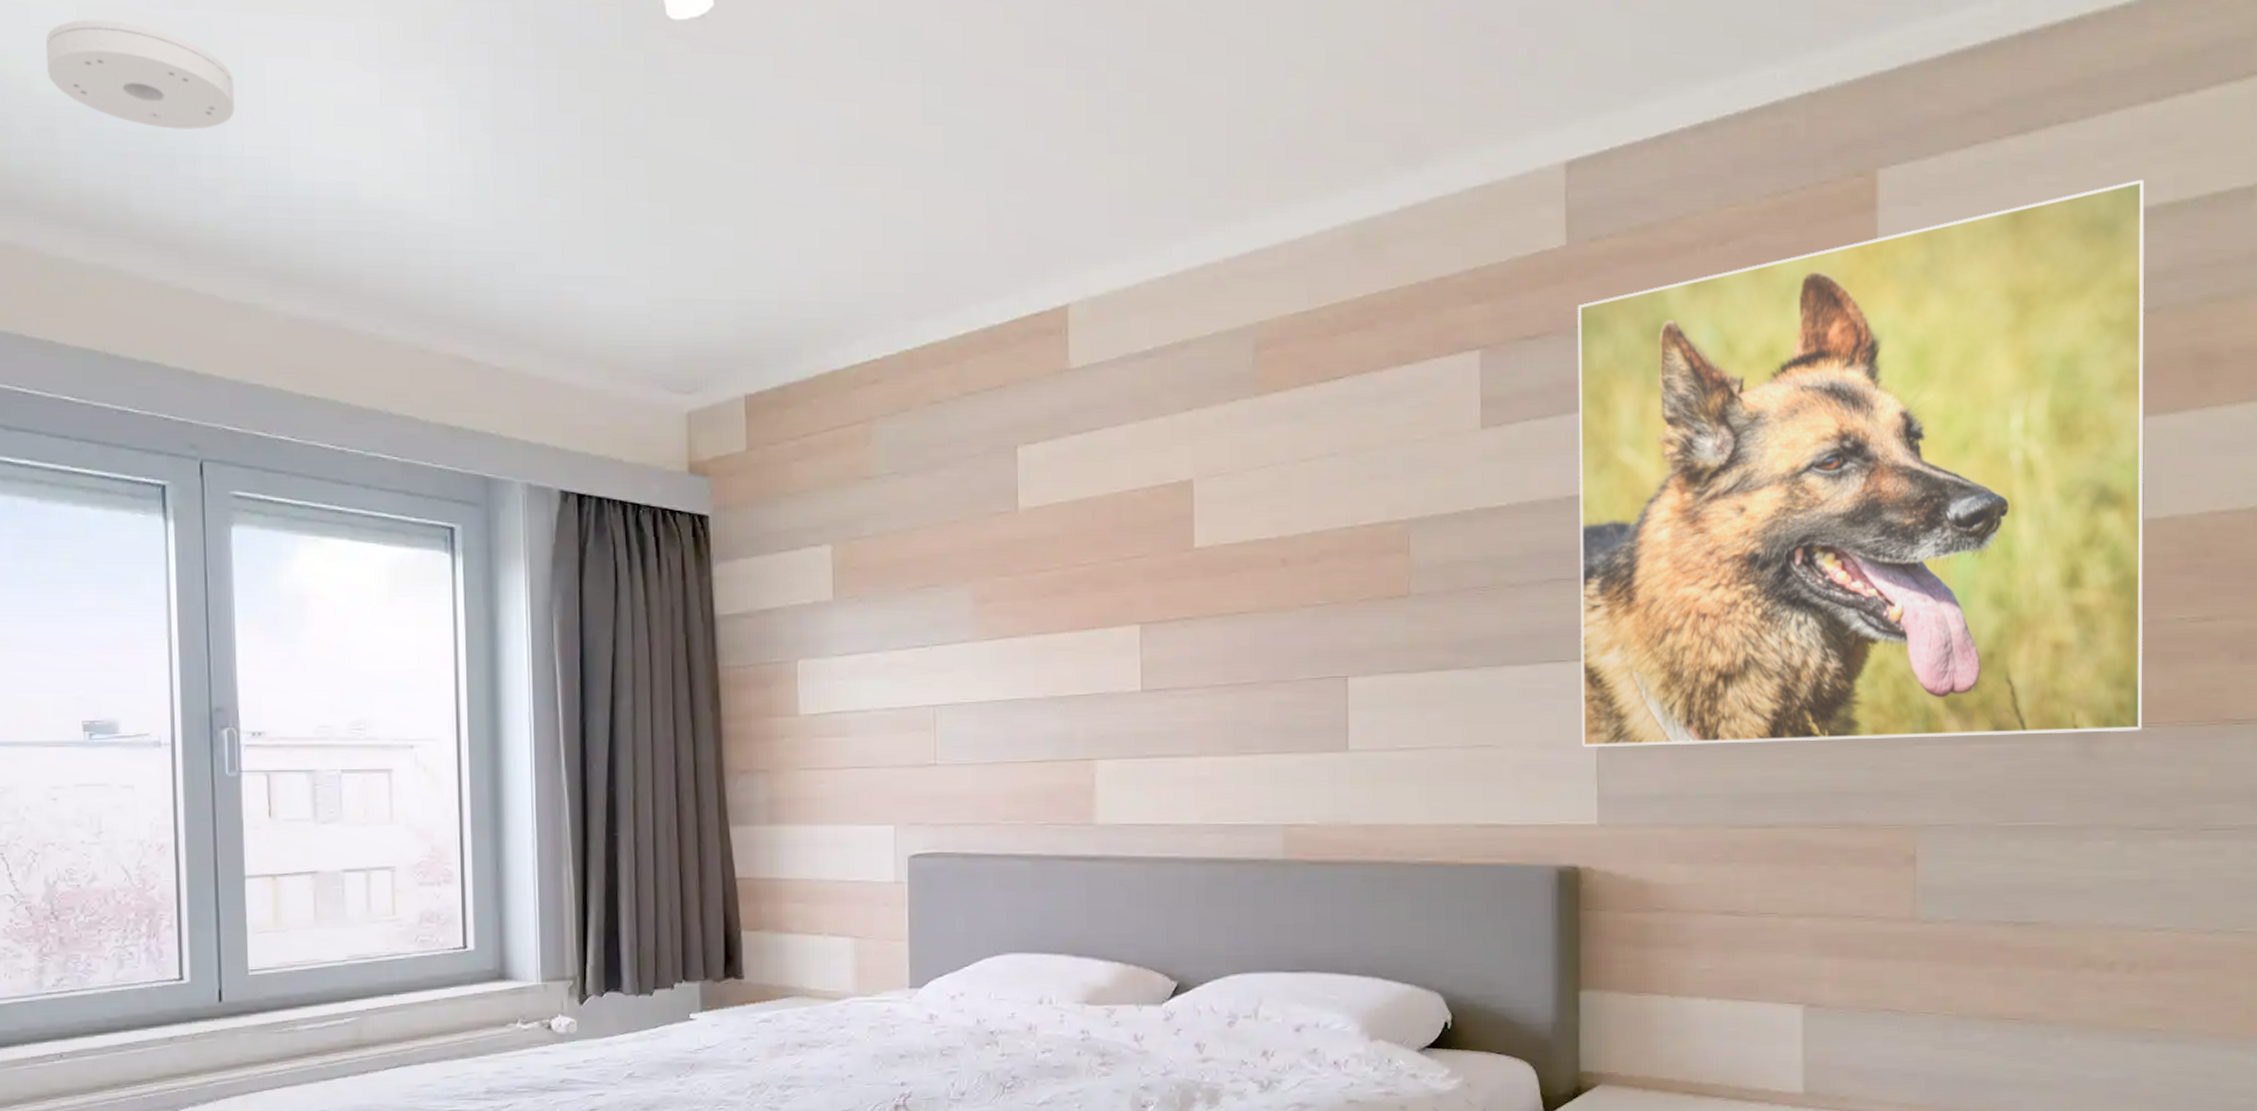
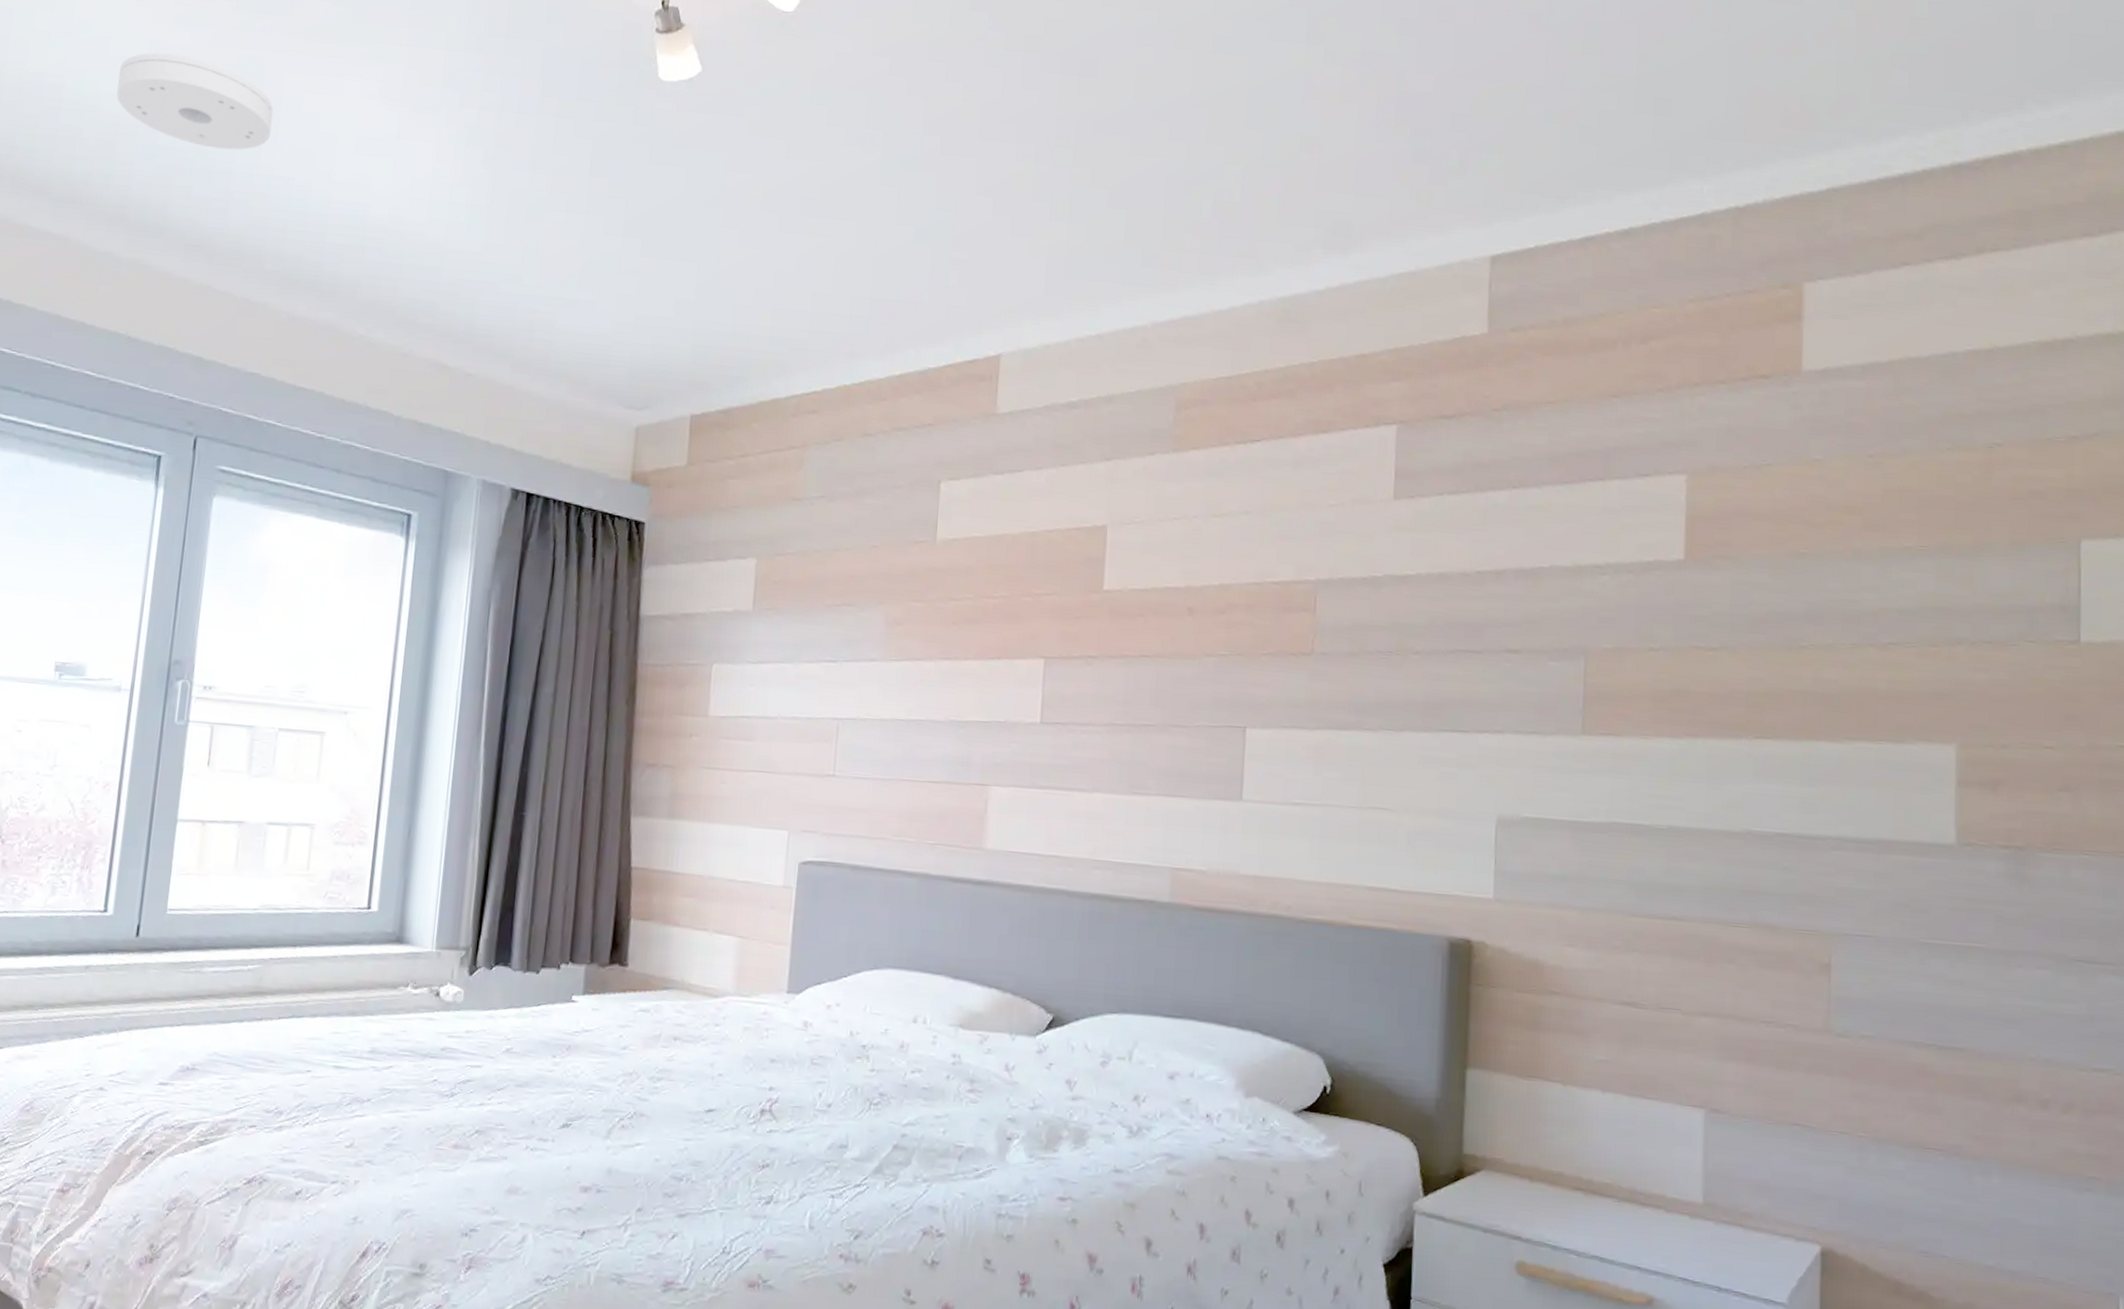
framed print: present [1577,179,2145,748] -> none [1480,309,2082,858]

